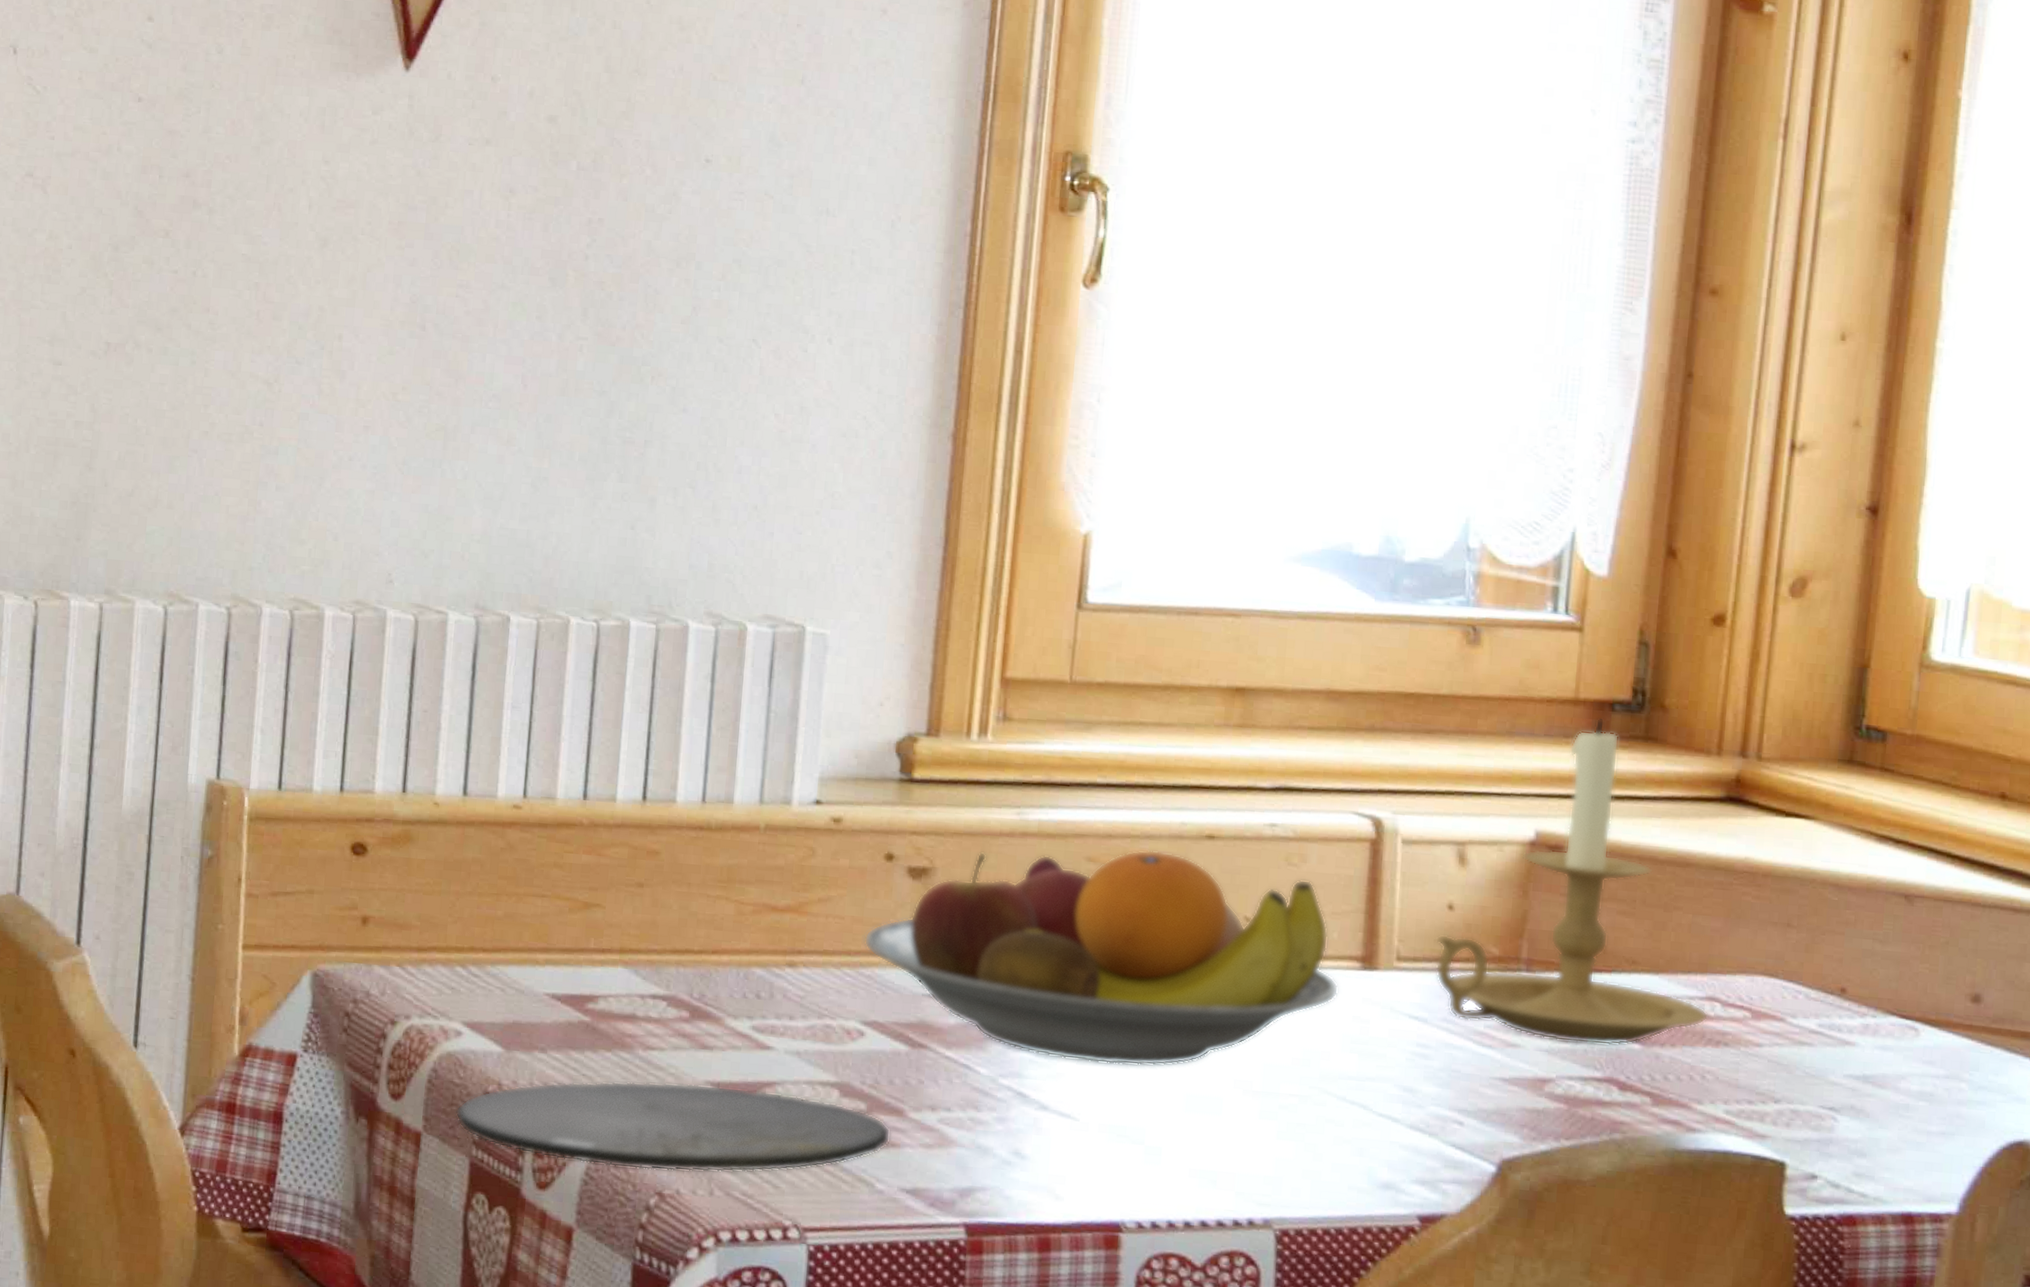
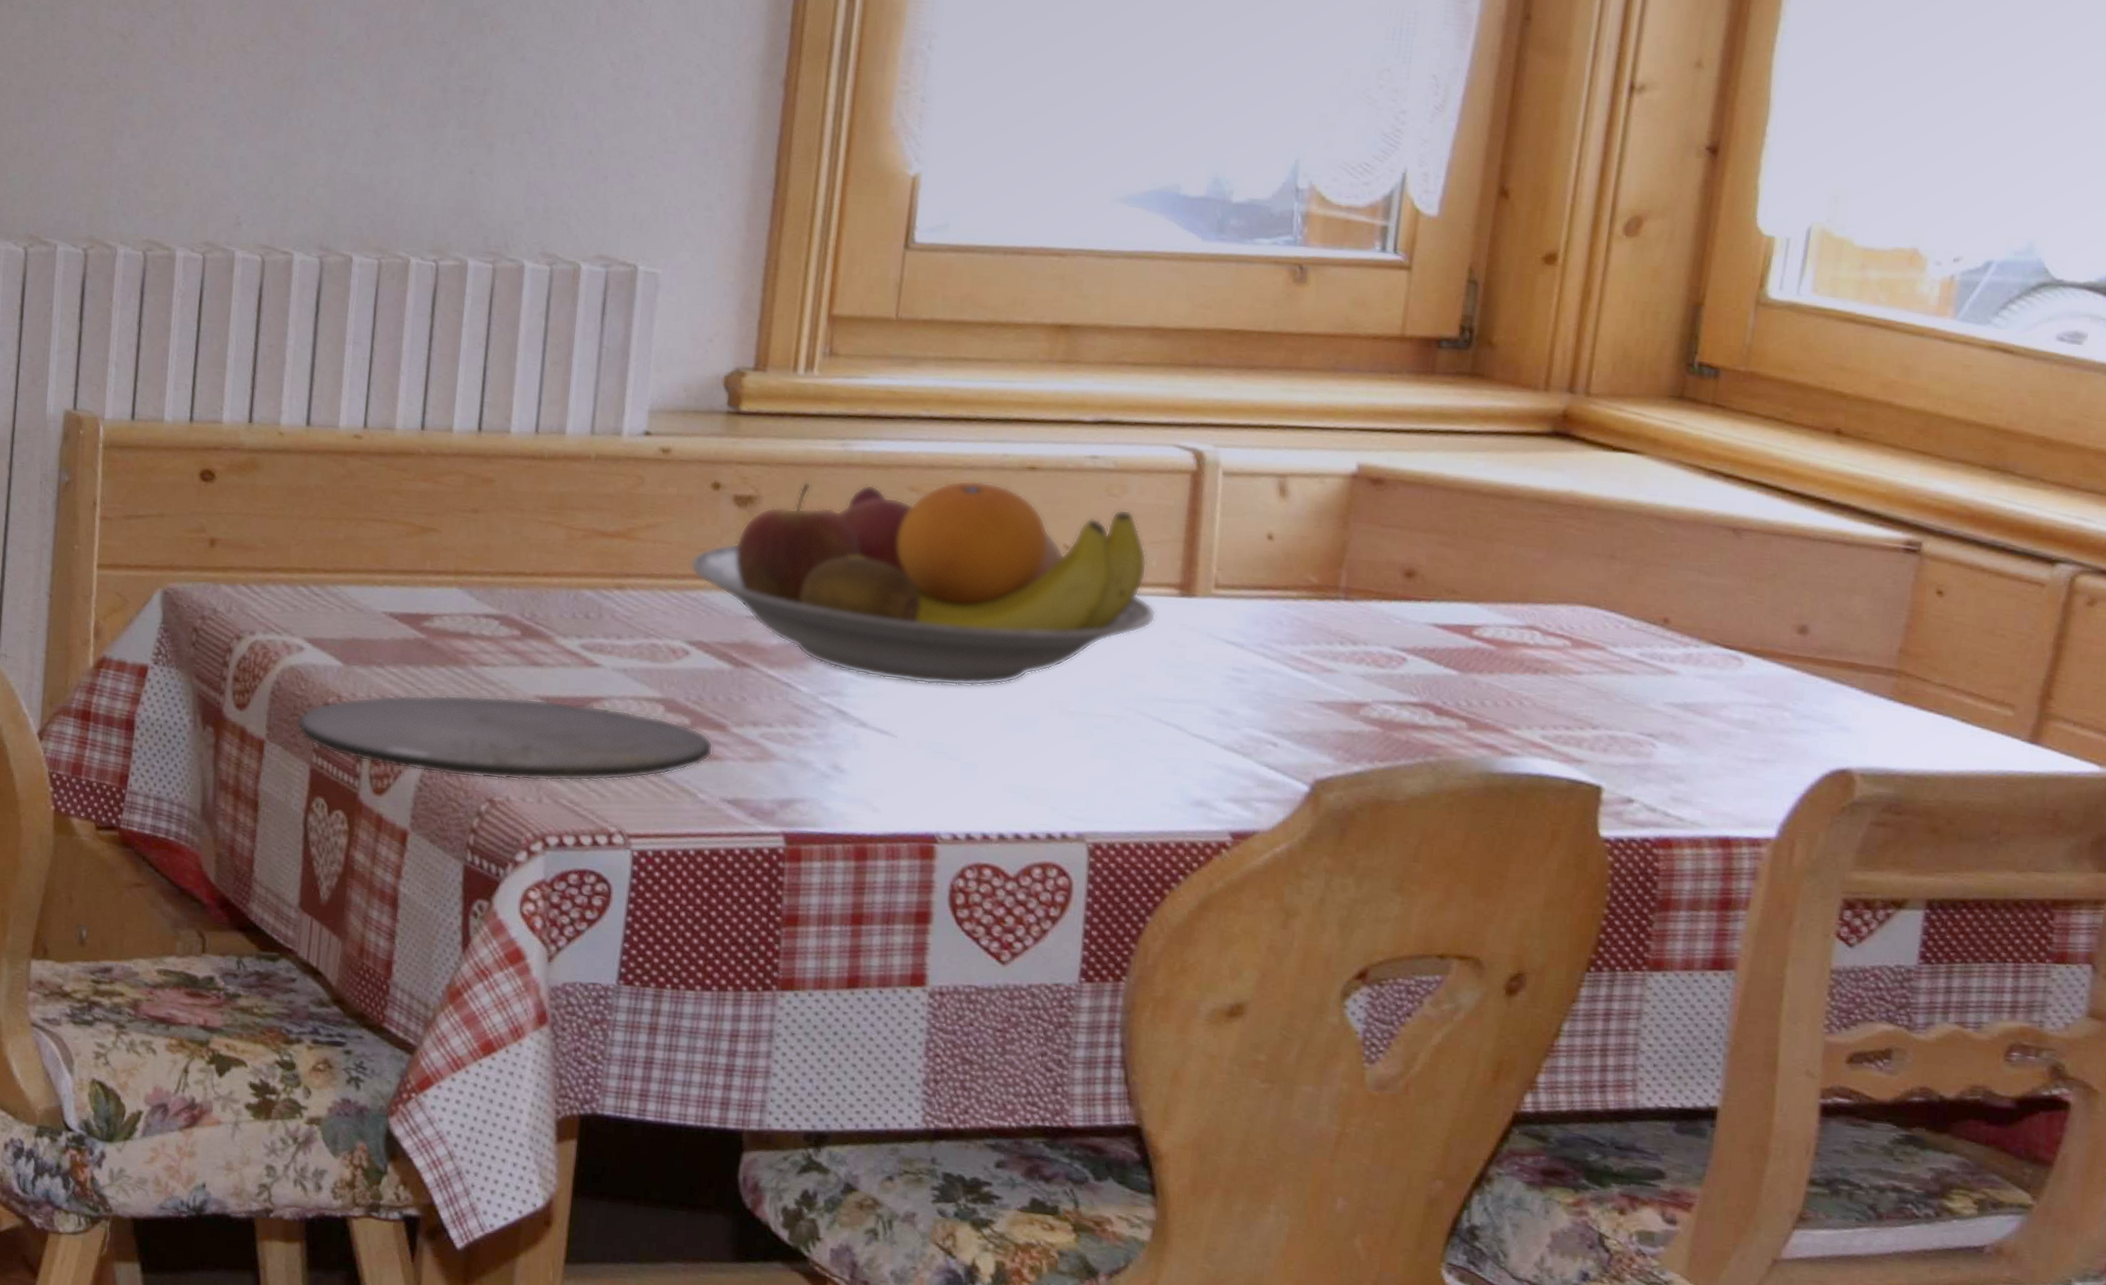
candle holder: present [1435,718,1708,1046] -> none [1253,354,1527,672]

